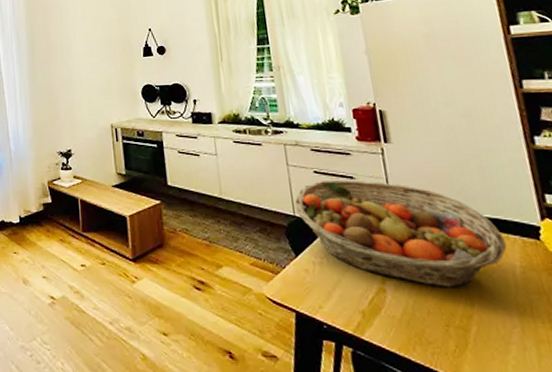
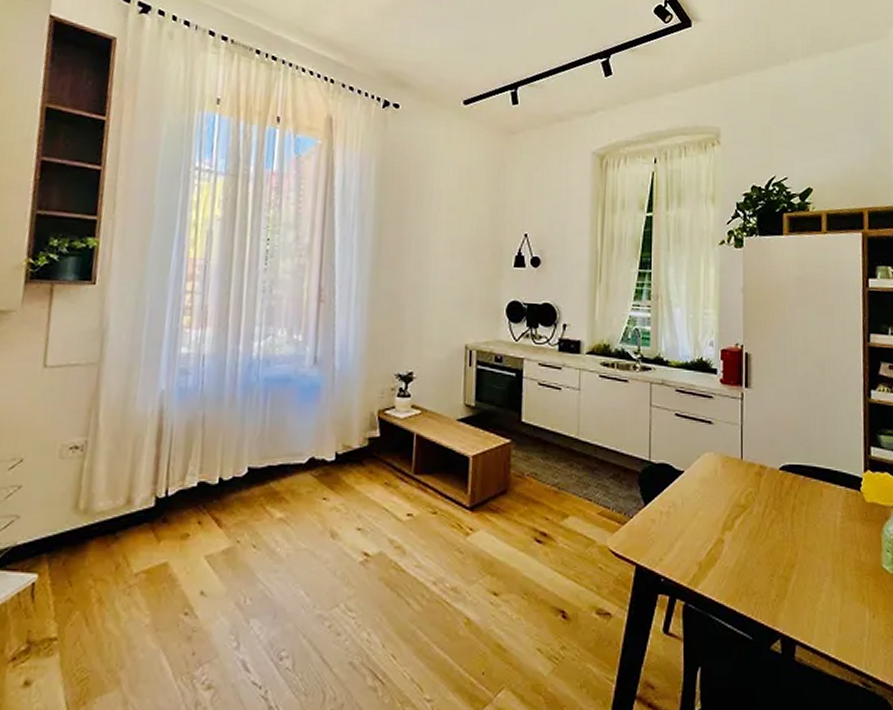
fruit basket: present [294,180,507,288] -> none [652,424,833,538]

